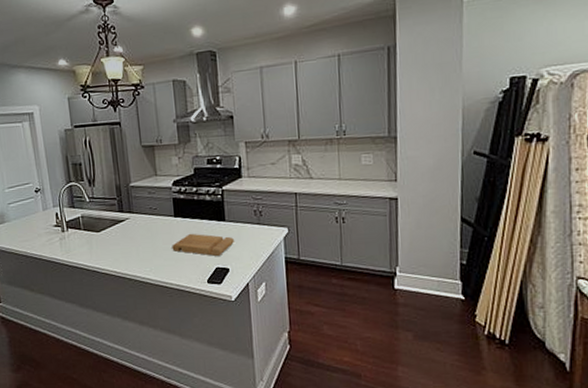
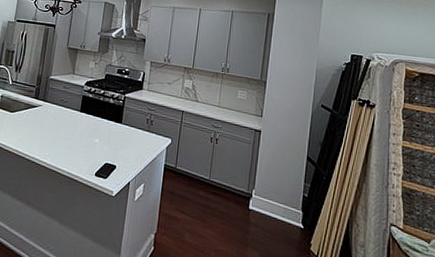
cutting board: present [172,233,234,257] -> none [71,128,125,154]

